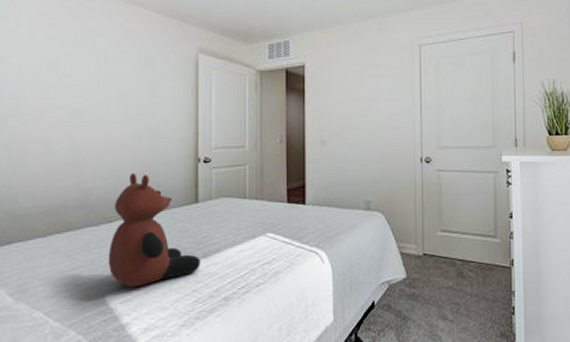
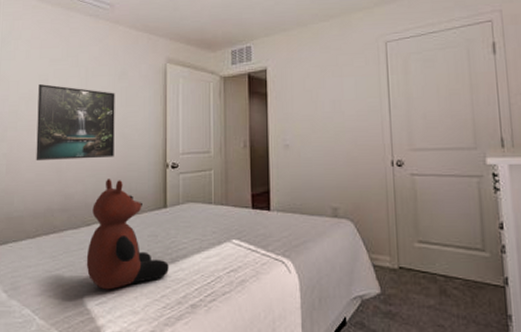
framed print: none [45,69,140,154] -> present [36,84,115,161]

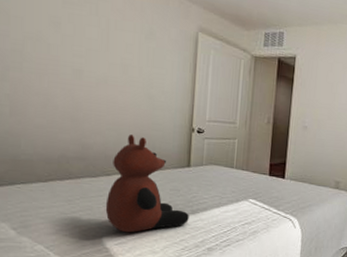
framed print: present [36,84,115,161] -> none [47,26,141,115]

